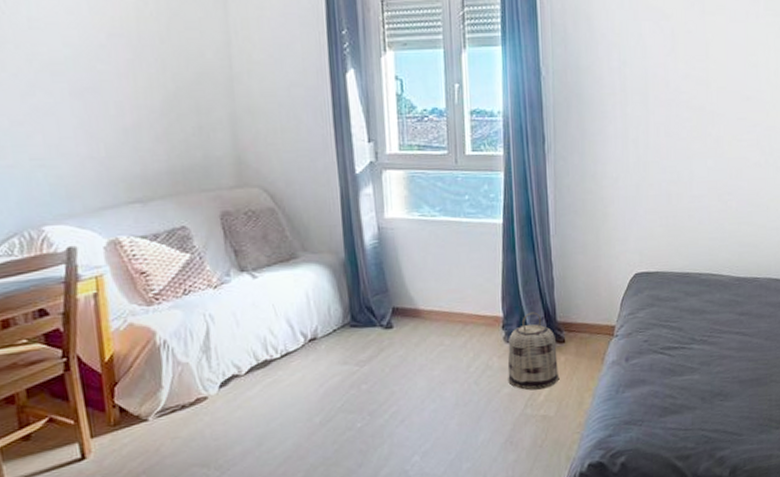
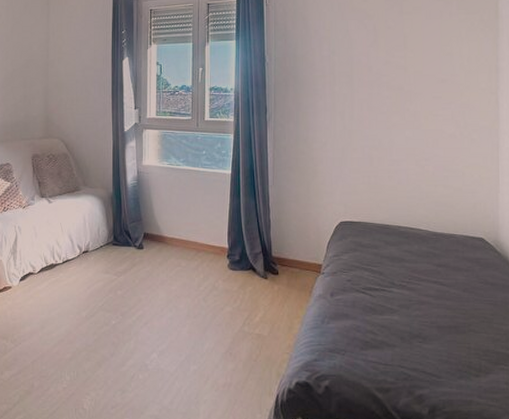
basket: present [507,312,560,391] -> none [230,246,273,311]

